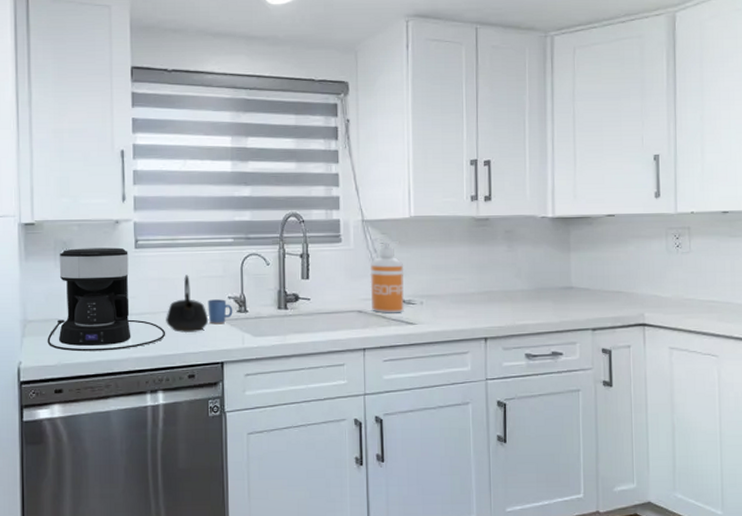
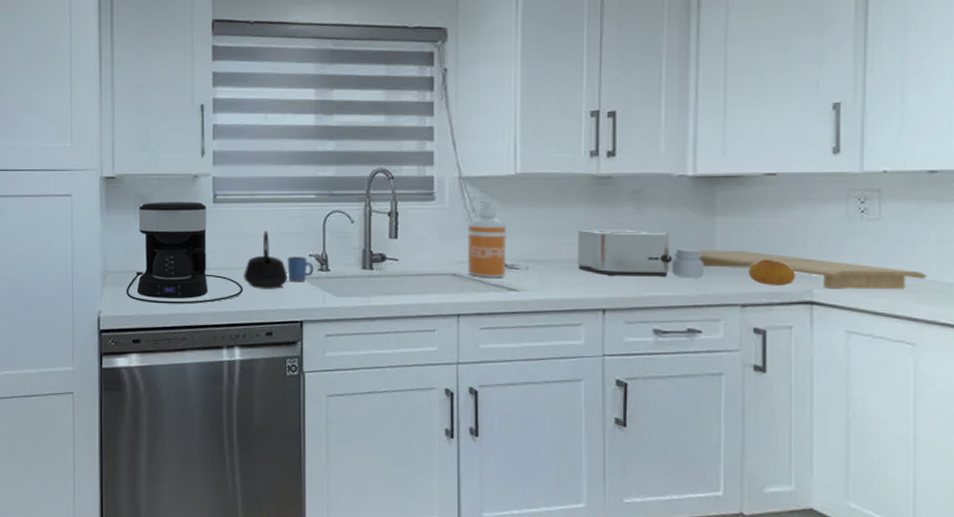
toaster: none [463,265,538,309] -> present [578,229,672,278]
jar: none [537,281,564,307] -> present [671,248,705,279]
cutting board: none [558,281,724,312] -> present [699,250,927,290]
fruit: none [597,288,632,312] -> present [749,259,796,287]

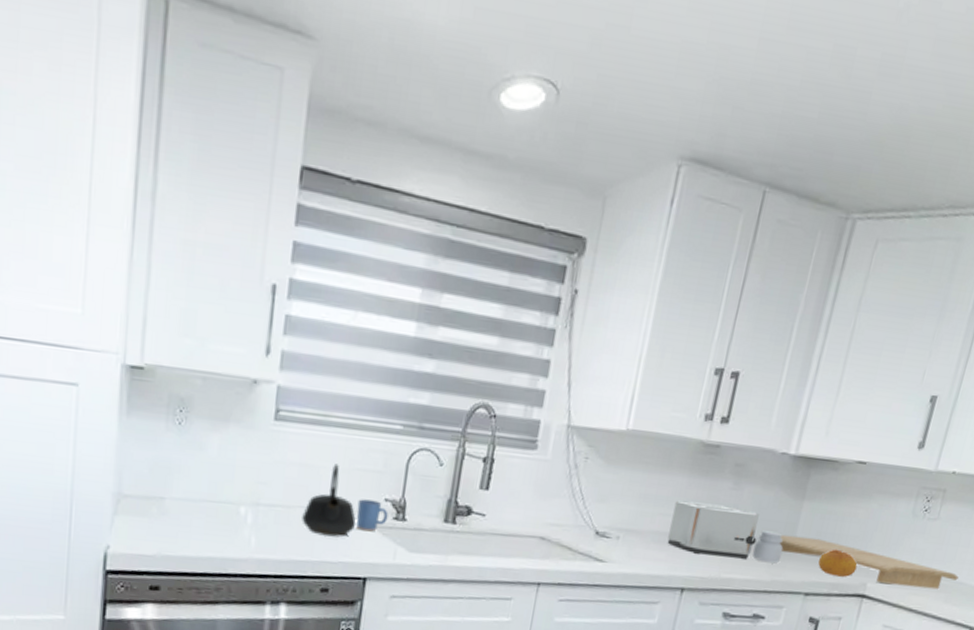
coffee maker: present [126,202,244,305] -> none [146,408,300,547]
soap dispenser: present [467,199,506,278] -> none [557,454,608,547]

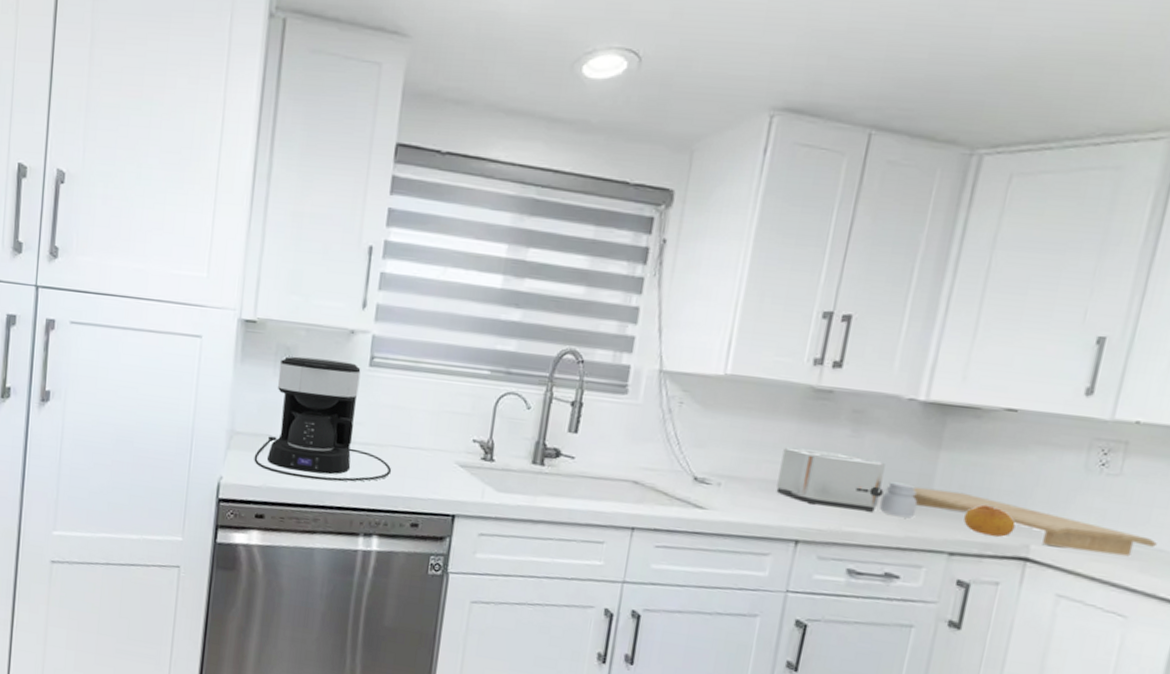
coffee maker: none [146,408,300,547] -> present [254,356,392,482]
kettle: present [302,463,357,538] -> none [393,406,446,476]
mug: present [356,499,389,532] -> none [445,439,477,471]

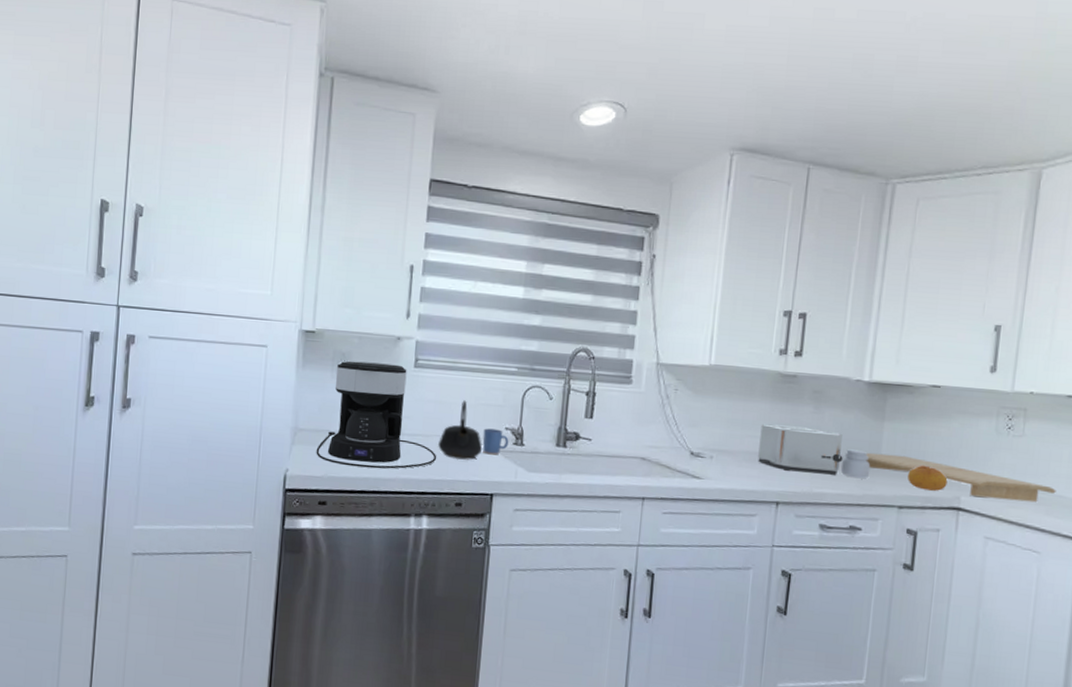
kettle: none [393,406,446,476] -> present [438,400,483,460]
mug: none [445,439,477,471] -> present [482,428,509,455]

